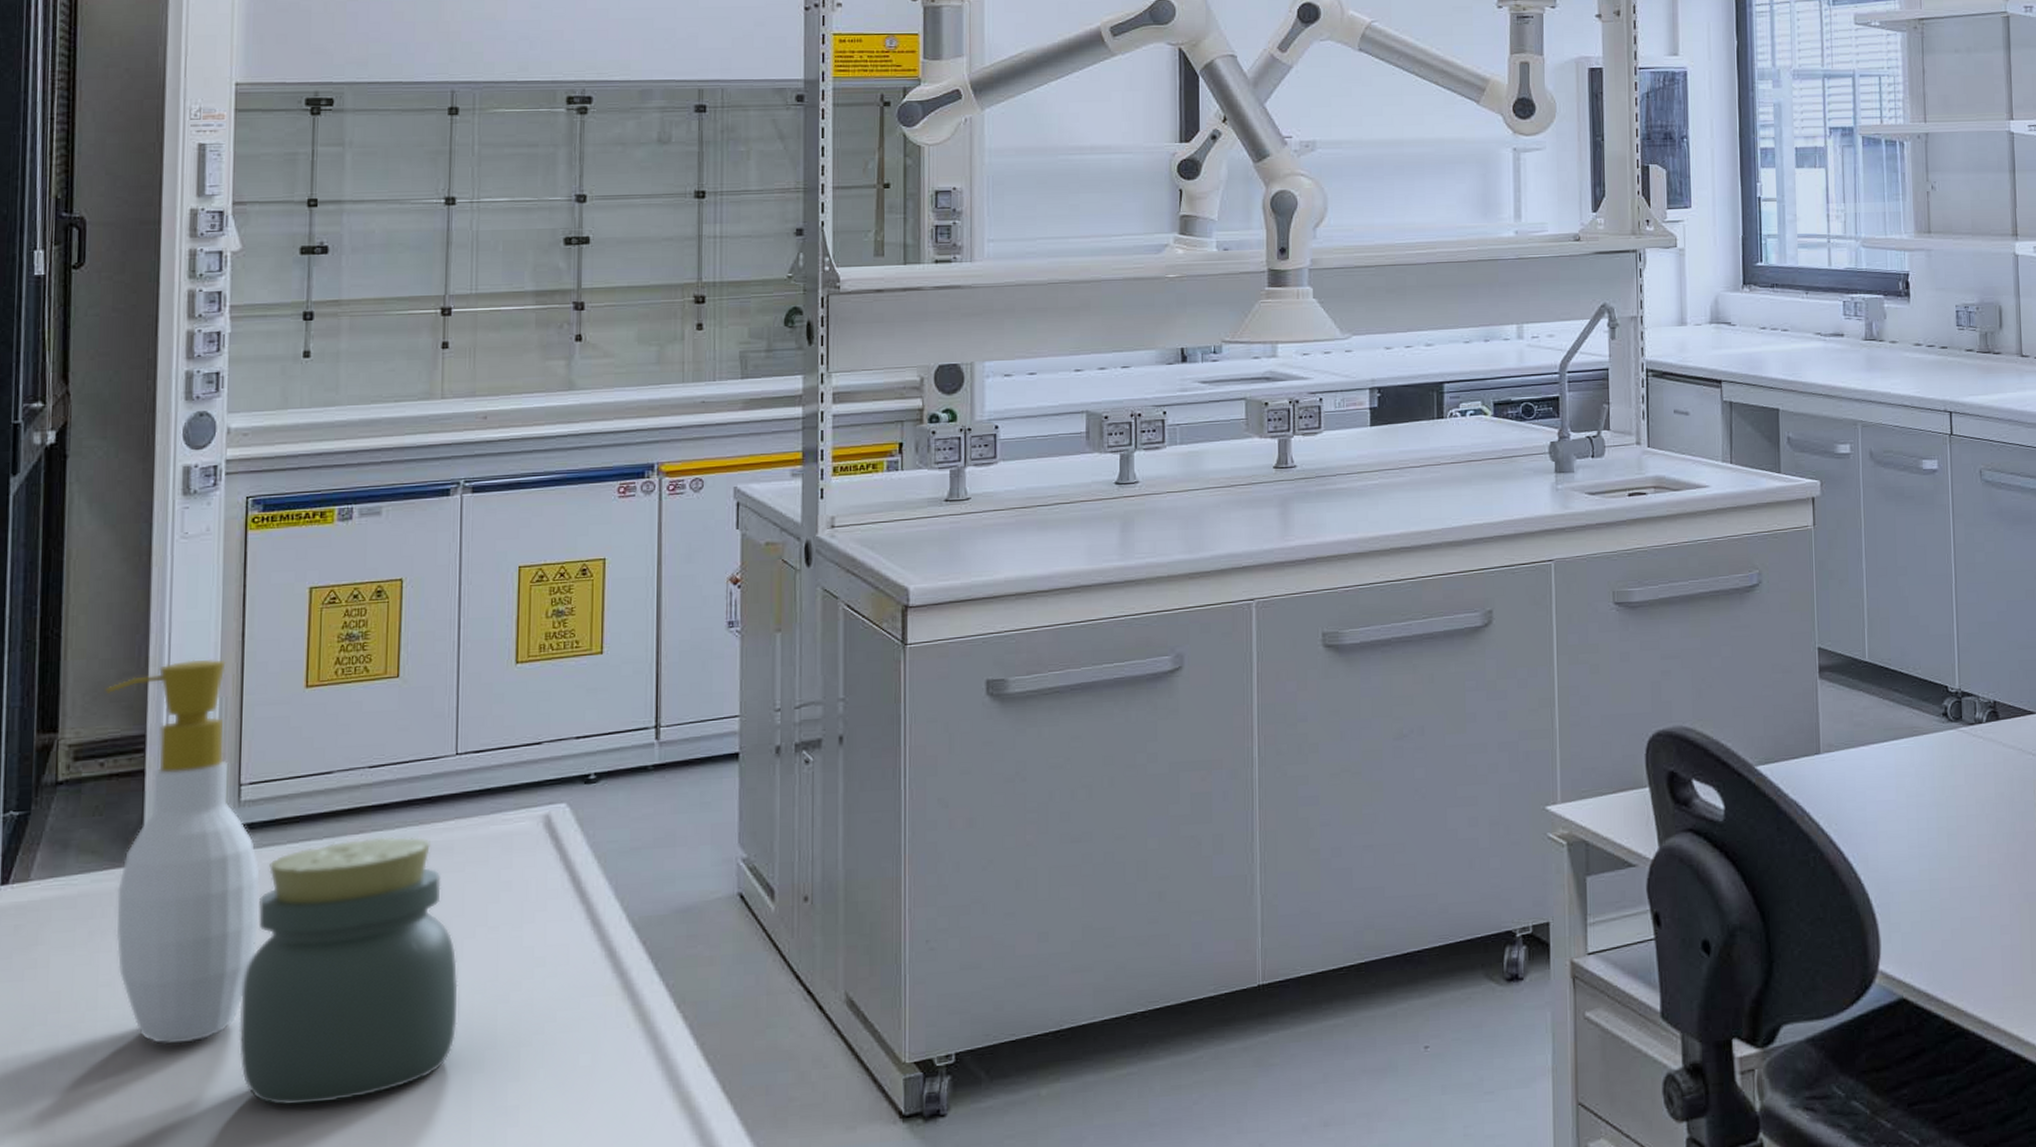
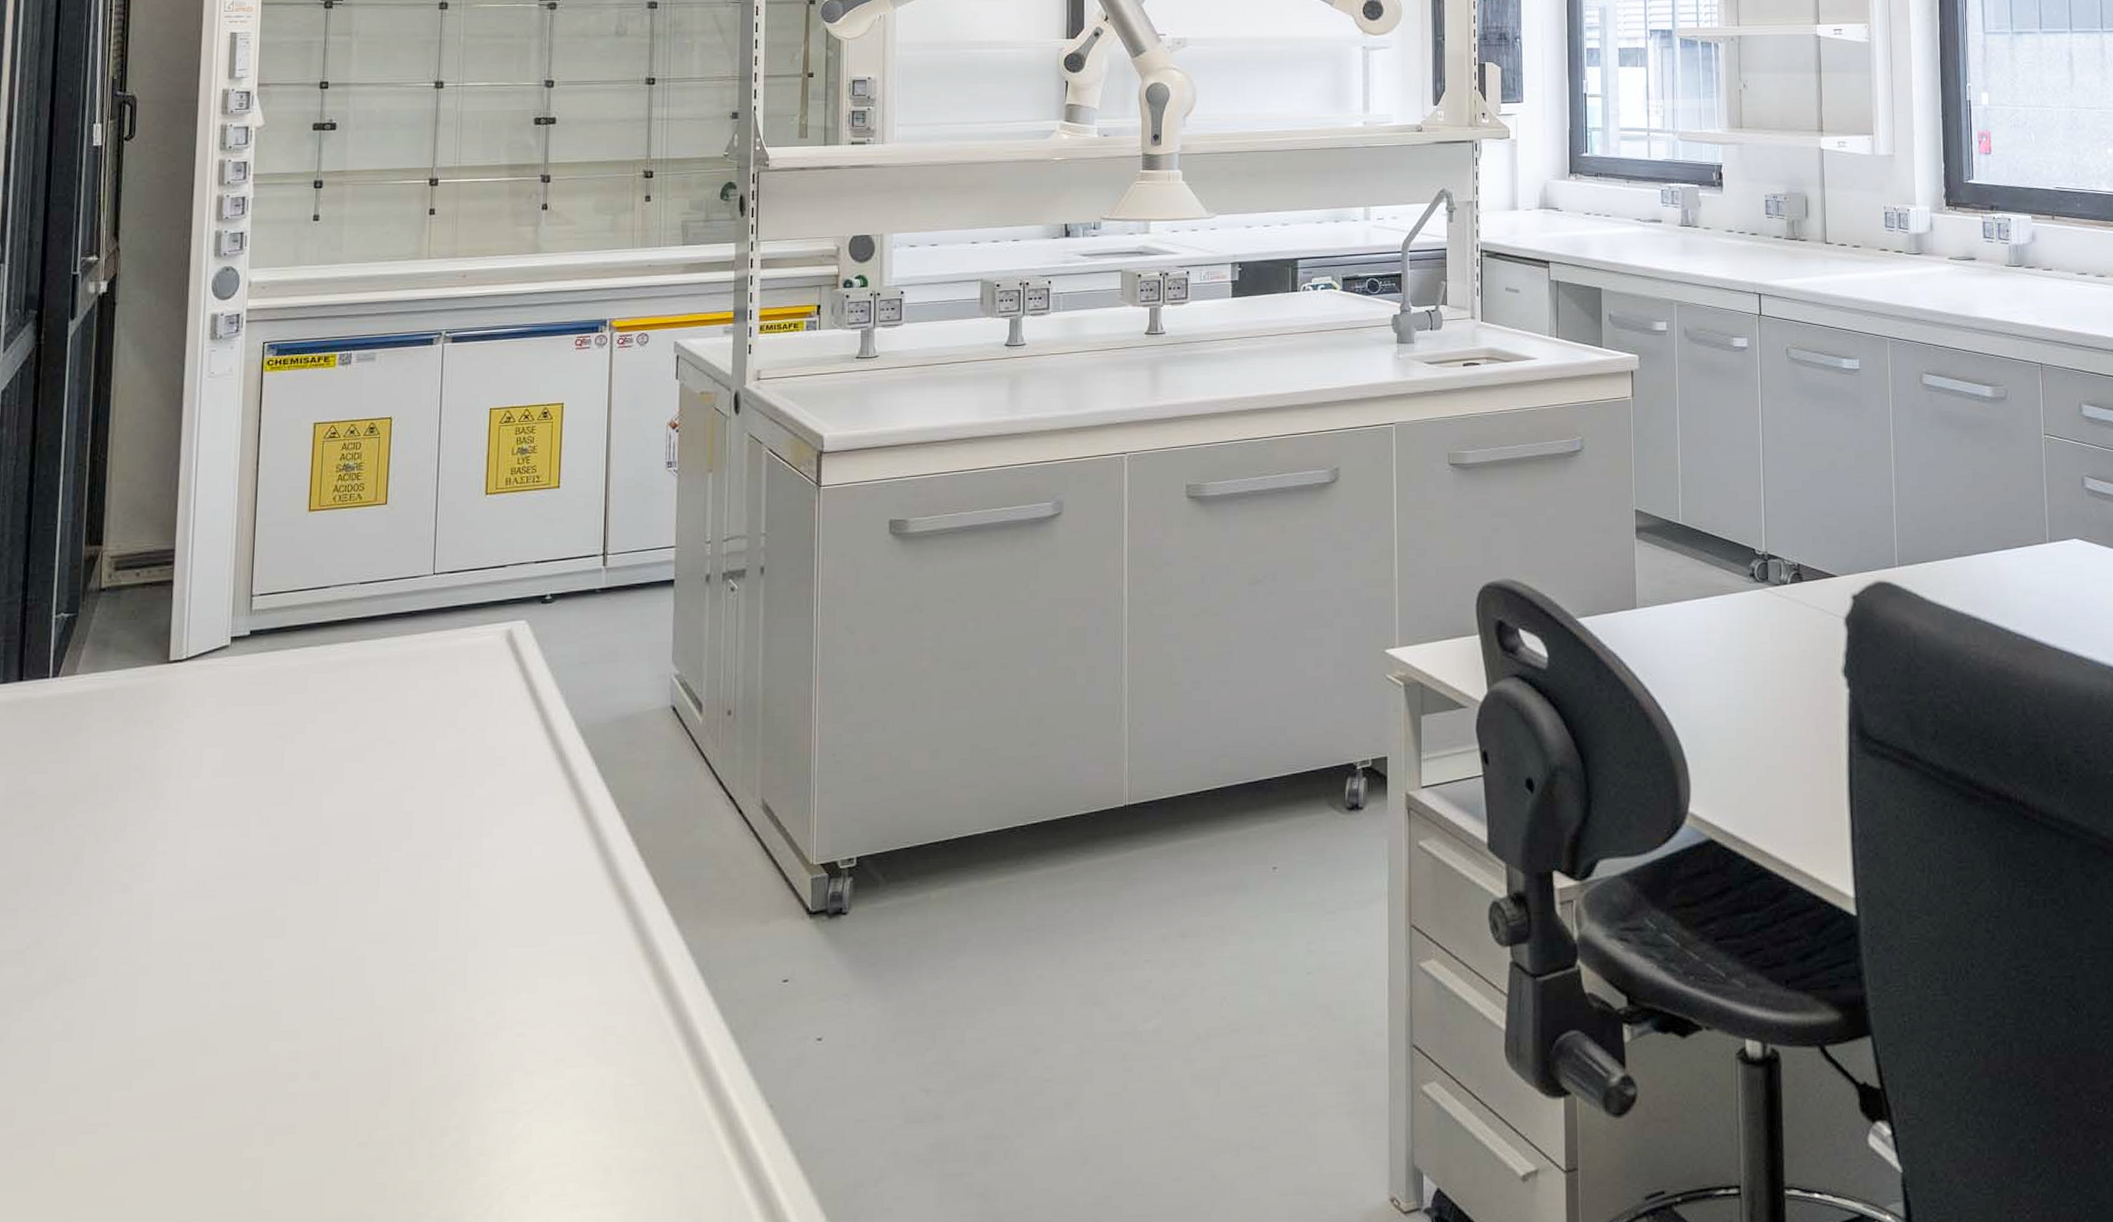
soap bottle: present [105,659,261,1045] -> none [142,484,267,823]
jar: present [239,836,458,1106] -> none [246,645,431,882]

